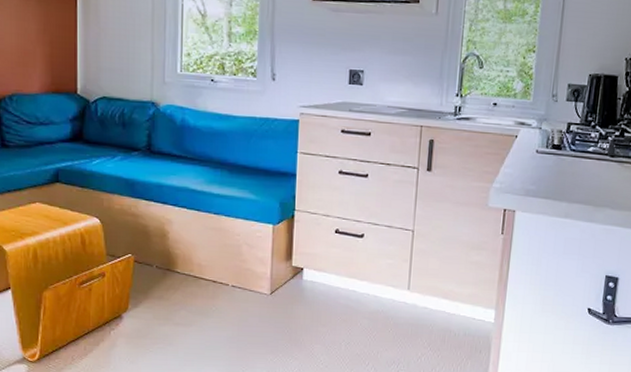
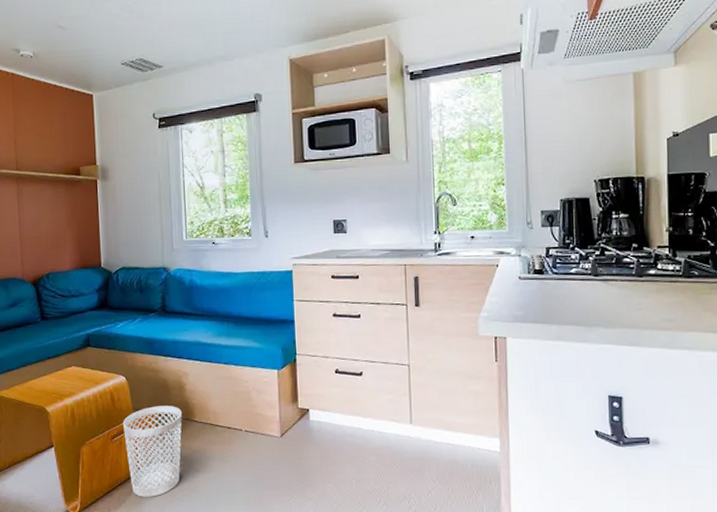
wastebasket: none [94,253,163,348] -> present [123,406,182,497]

